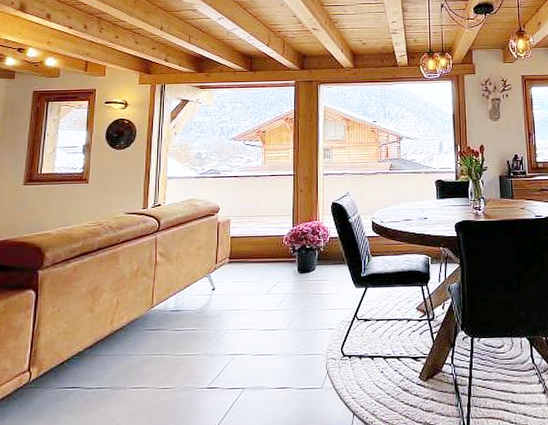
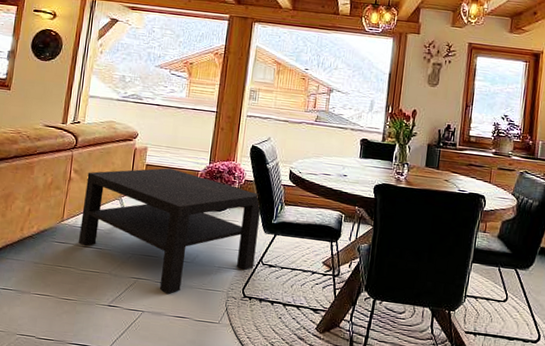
coffee table: none [171,237,349,365] -> present [79,168,260,294]

